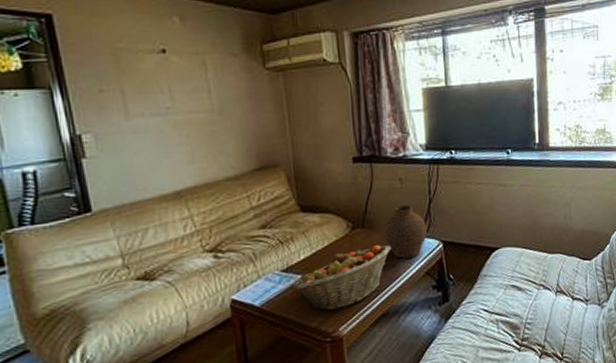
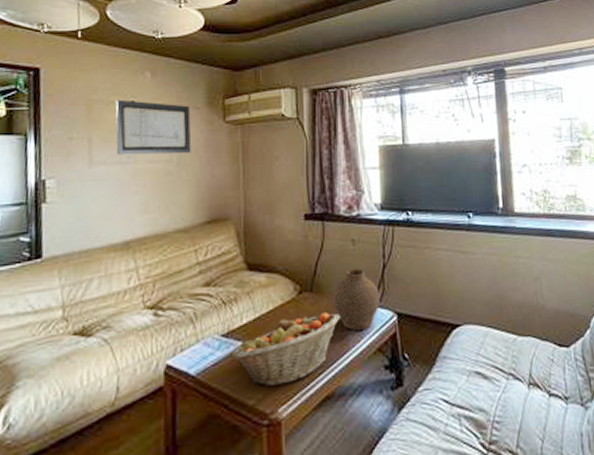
wall art: none [144,47,233,107] -> present [115,99,192,155]

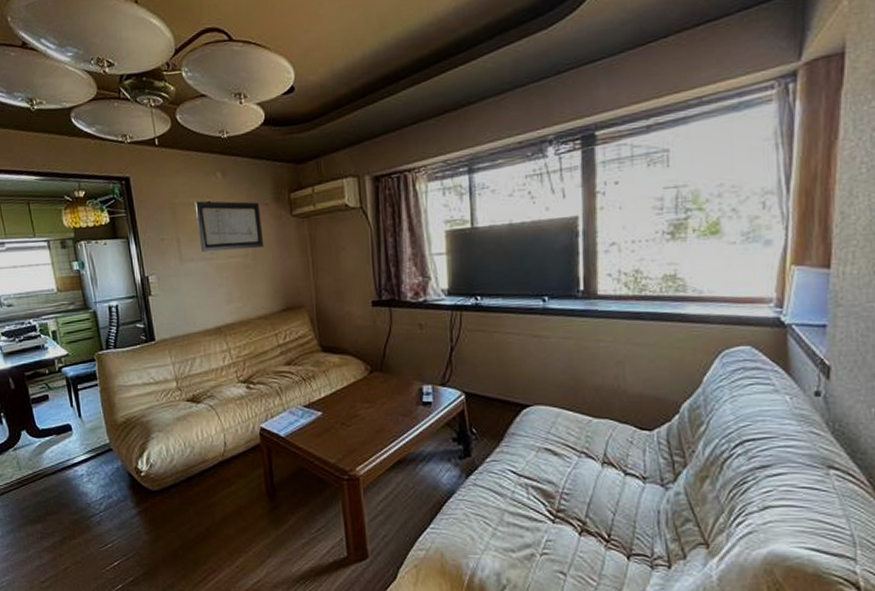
fruit basket: present [232,313,341,386] -> none [314,390,410,449]
vase: present [332,268,380,330] -> none [401,351,448,406]

